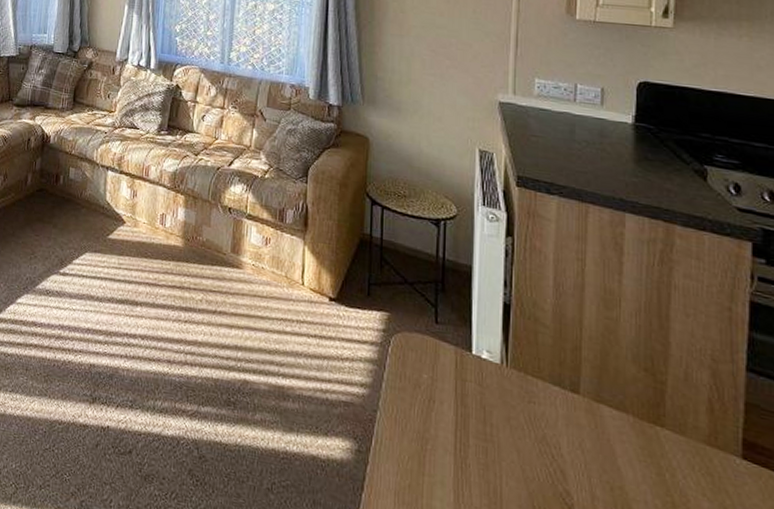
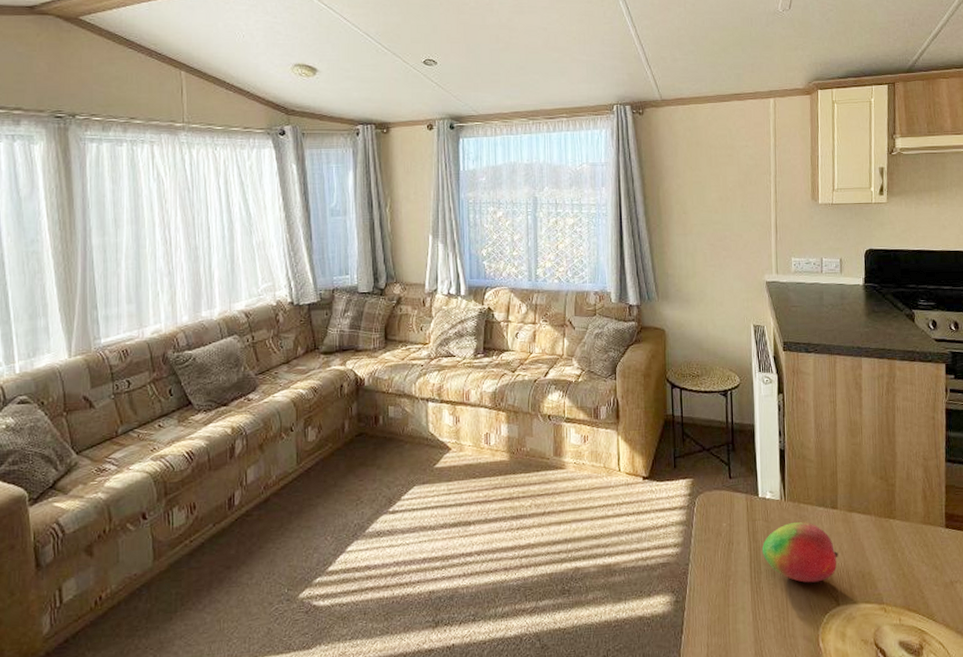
fruit: none [471,395,578,480] -> present [761,521,839,583]

